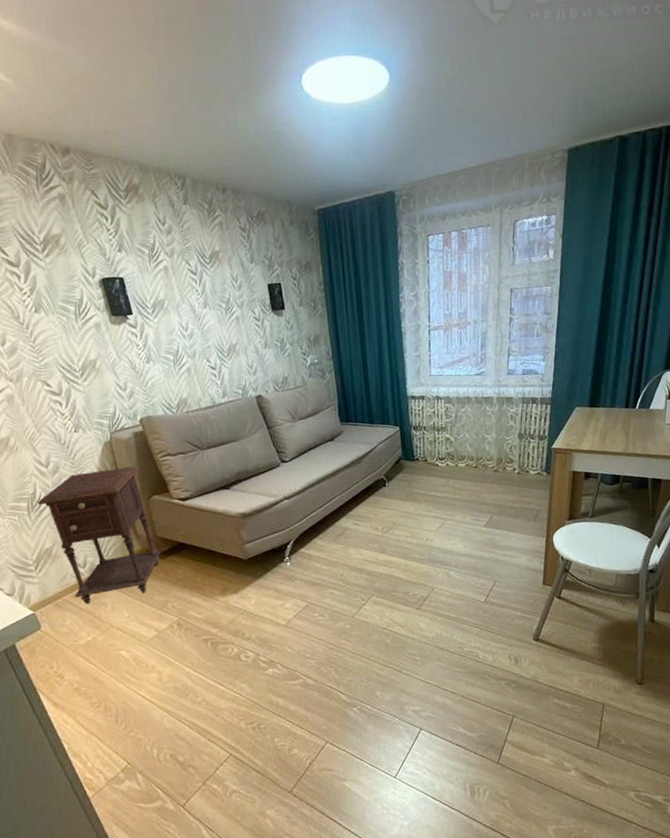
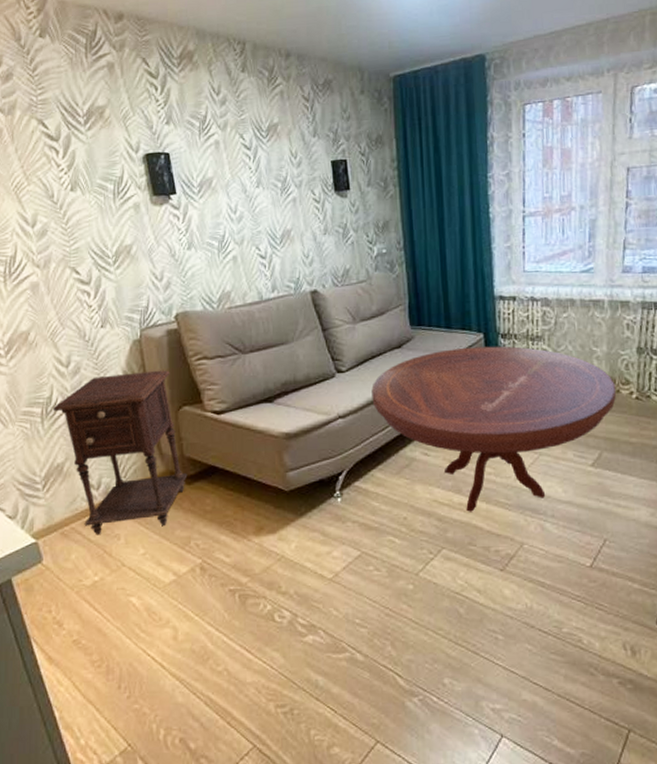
round table: none [310,436,503,567] -> present [371,346,617,512]

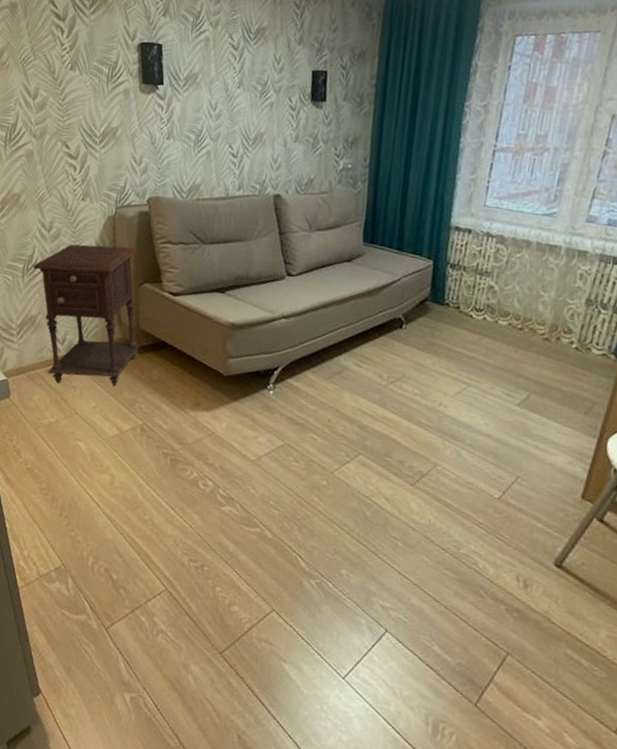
round table: present [371,346,617,512] -> none [315,270,557,427]

